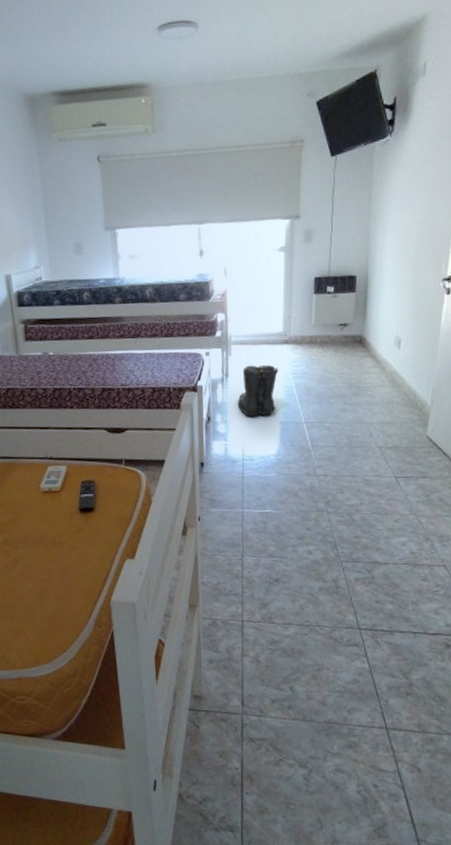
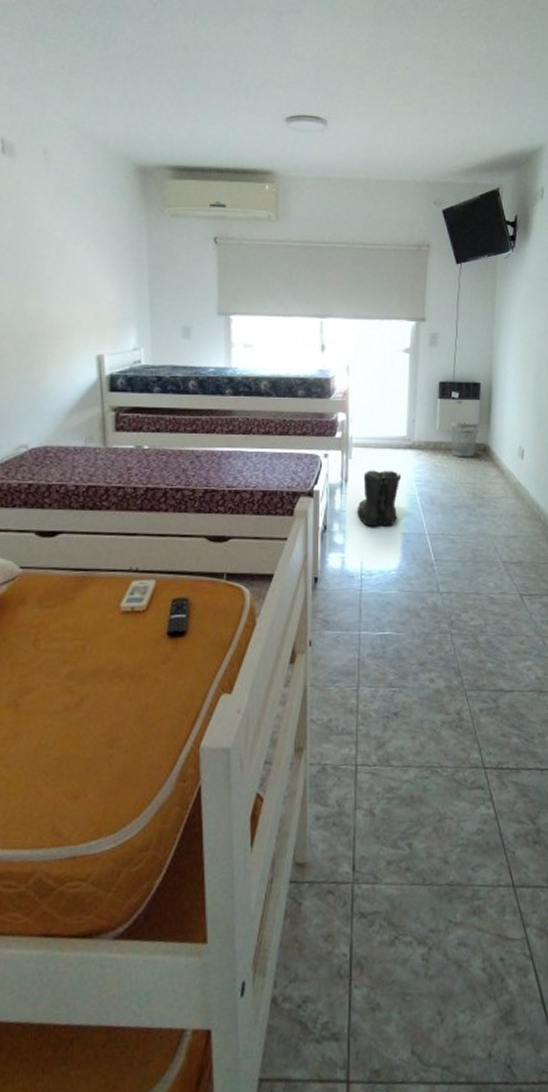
wastebasket: none [326,313,355,350] -> present [451,420,479,458]

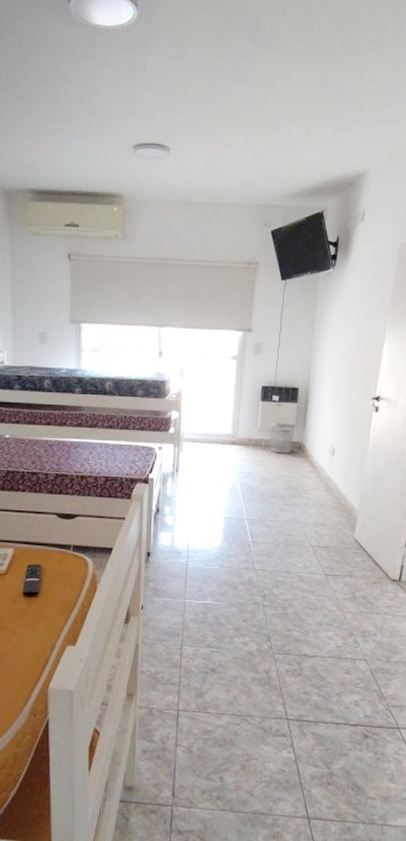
boots: present [356,470,402,527] -> none [185,462,226,511]

